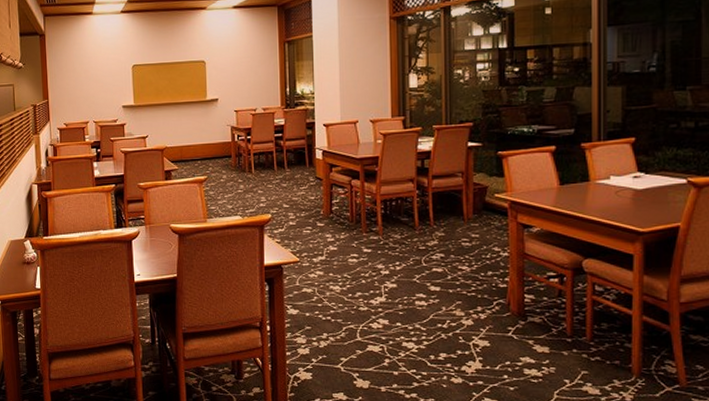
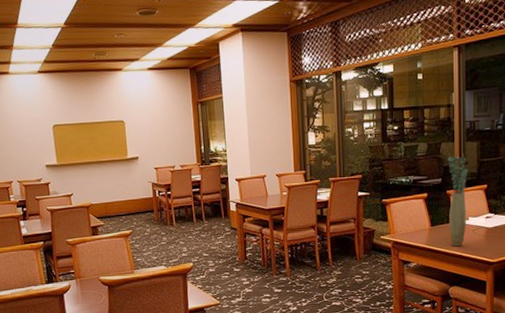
vase: none [583,99,611,211] -> present [447,153,469,247]

